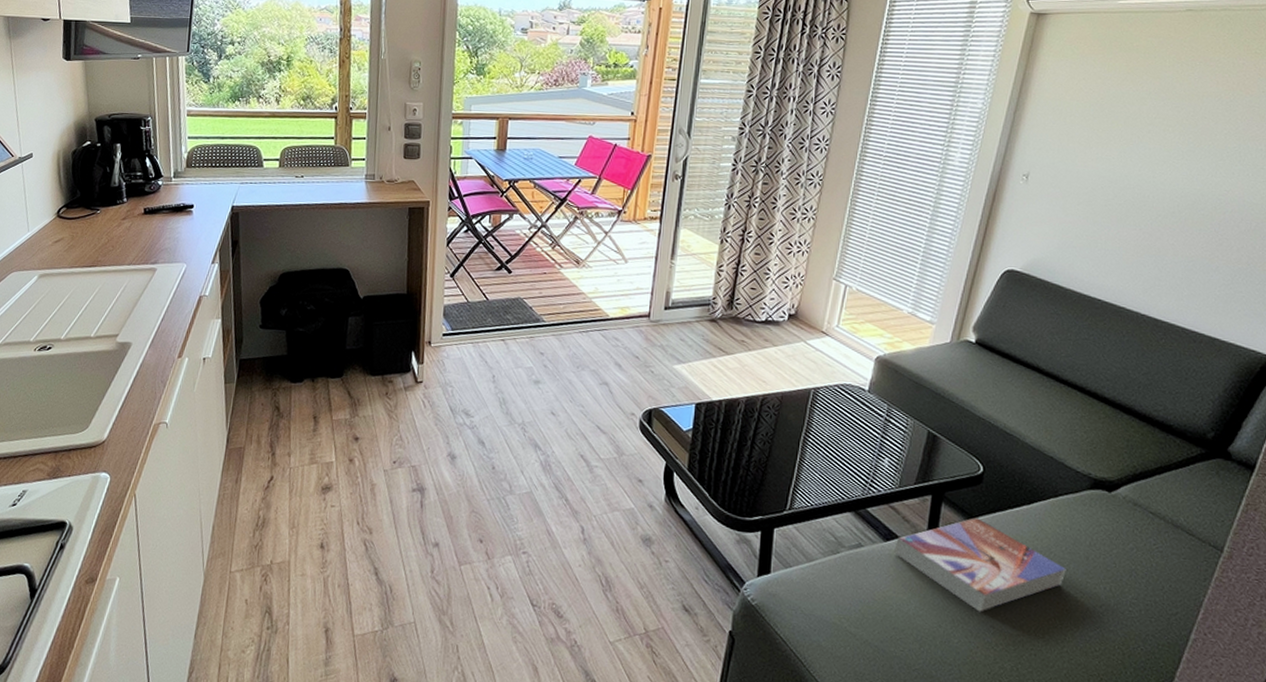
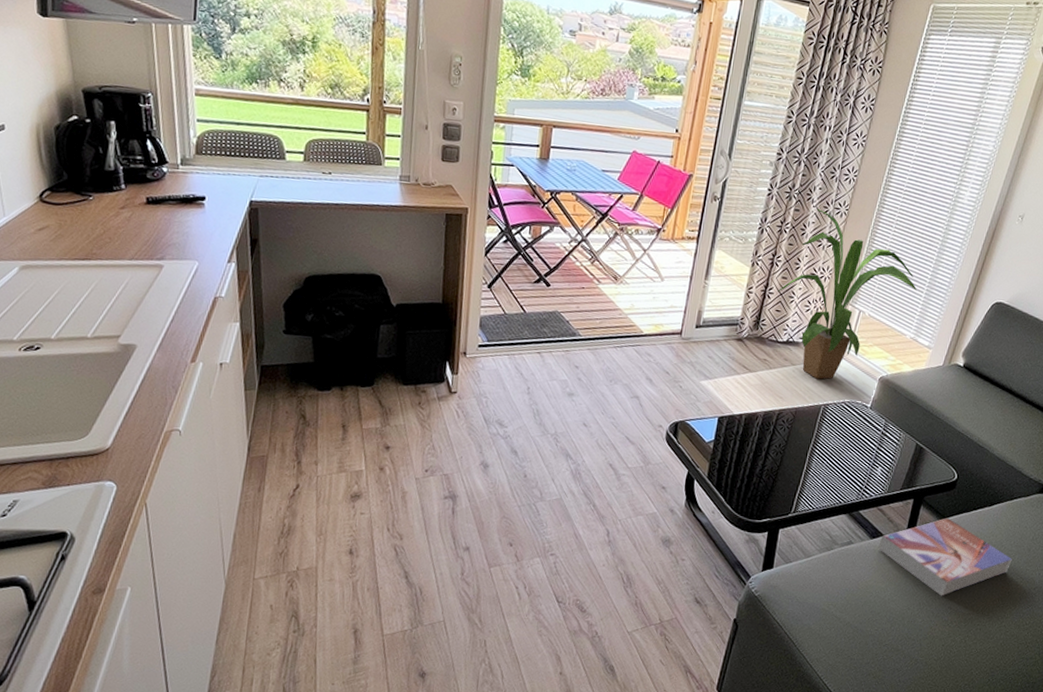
house plant: none [750,181,910,361] -> present [777,209,917,379]

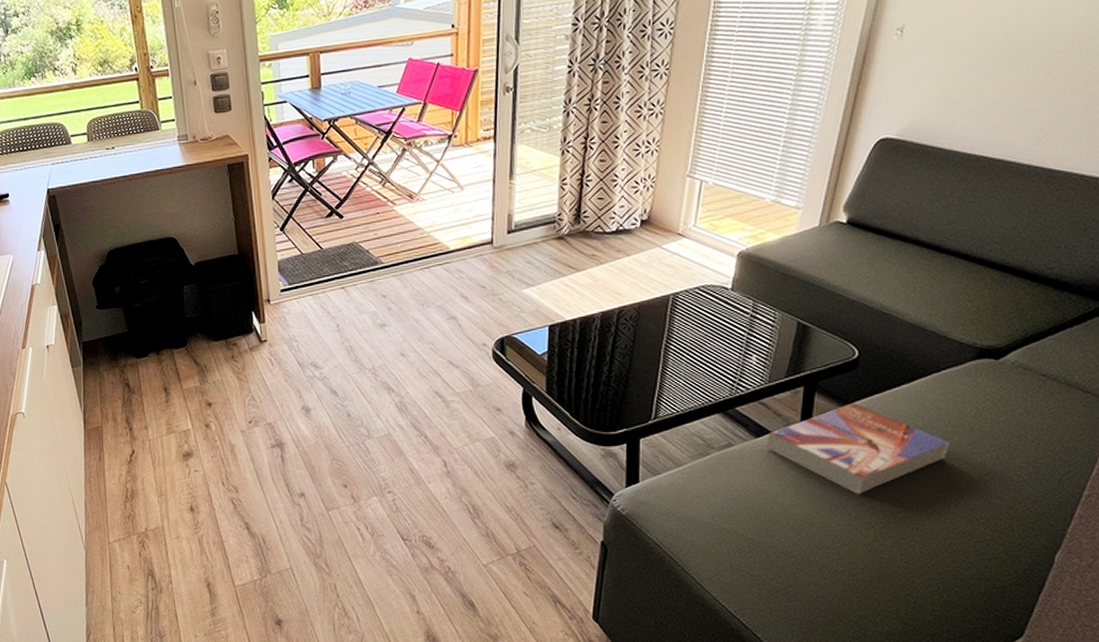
house plant: present [777,209,917,379] -> none [595,75,772,267]

